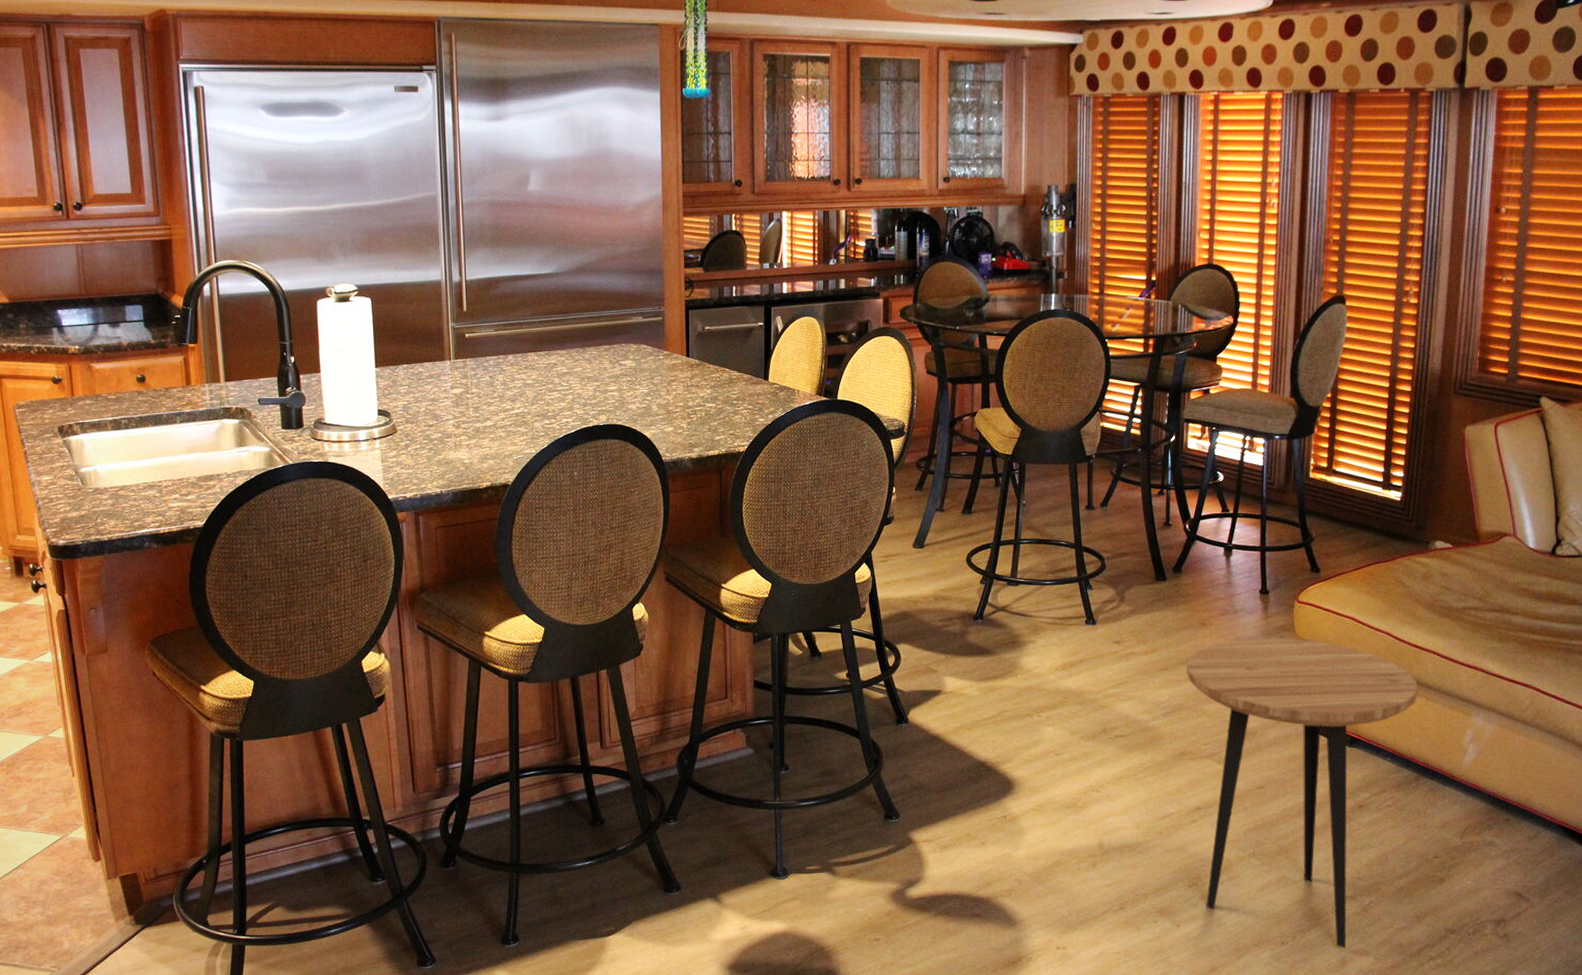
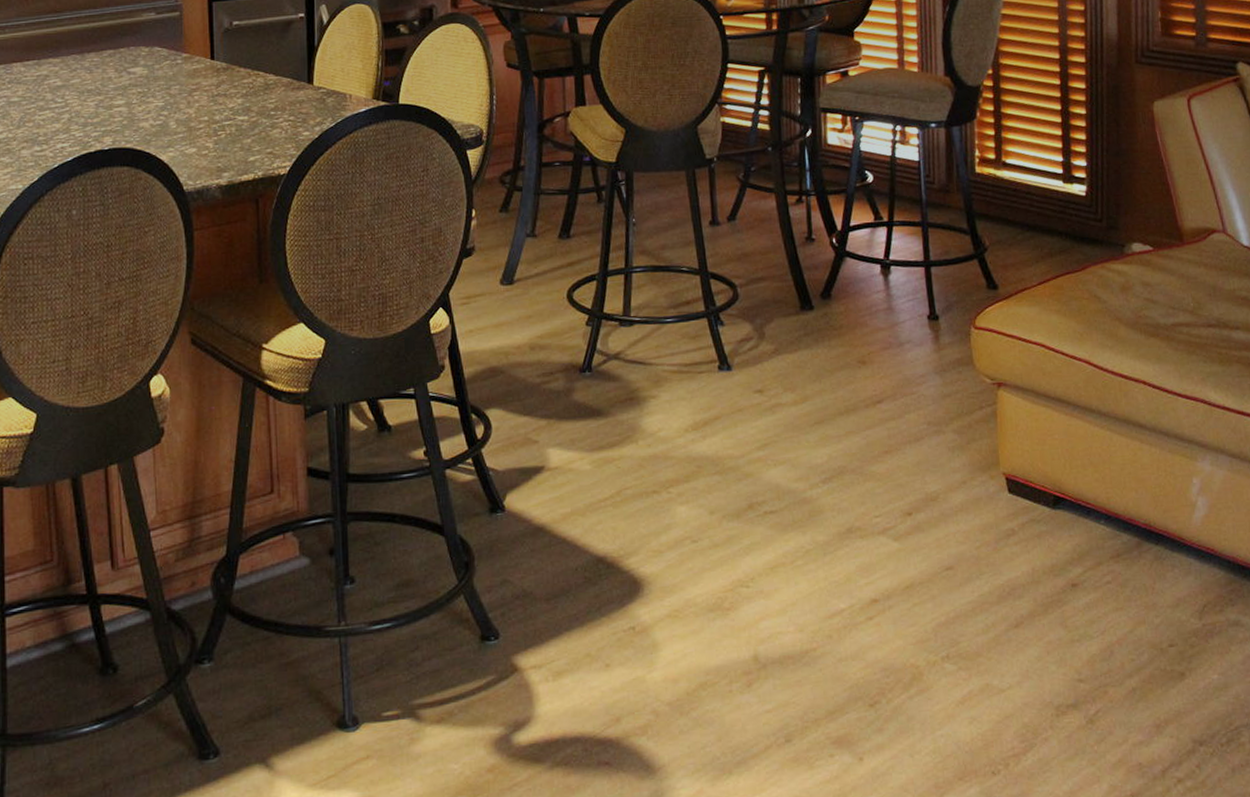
side table: present [1186,637,1418,949] -> none [845,374,1130,775]

